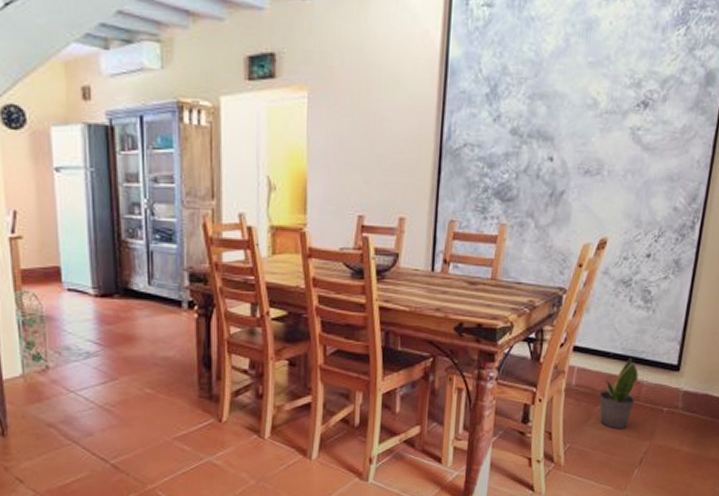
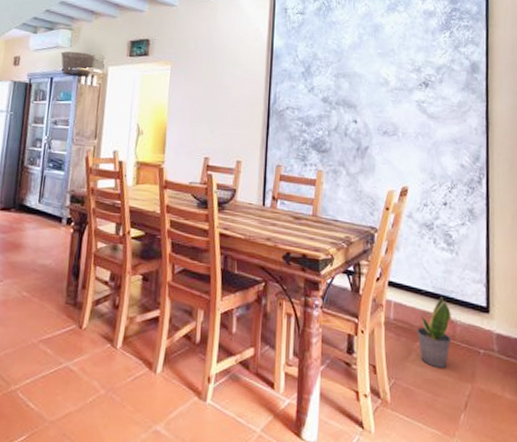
basket: none [148,75,200,113] -> present [60,51,95,77]

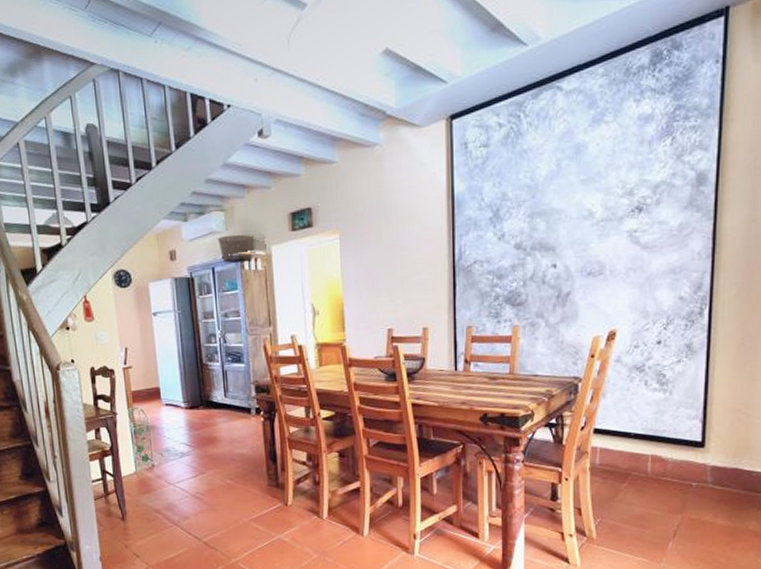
potted plant: present [417,297,452,369] -> none [624,437,662,505]

